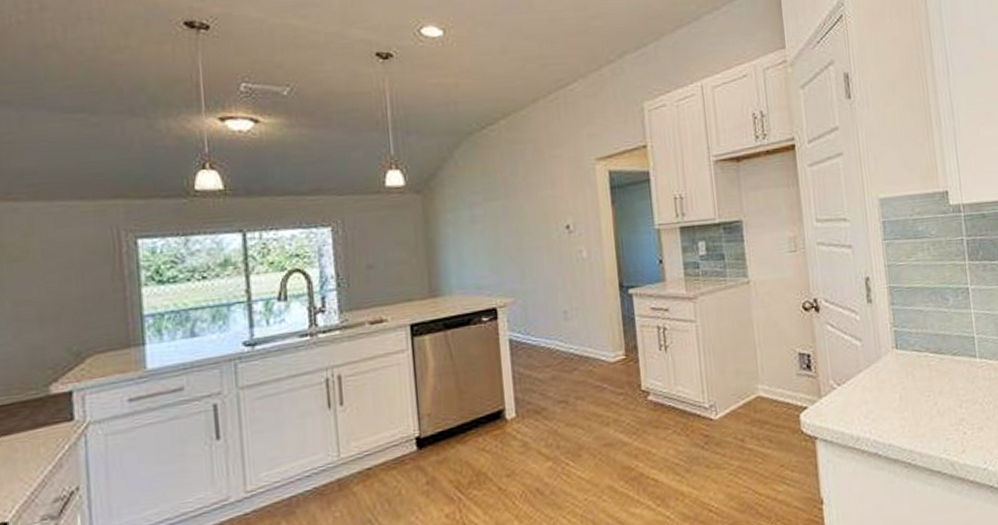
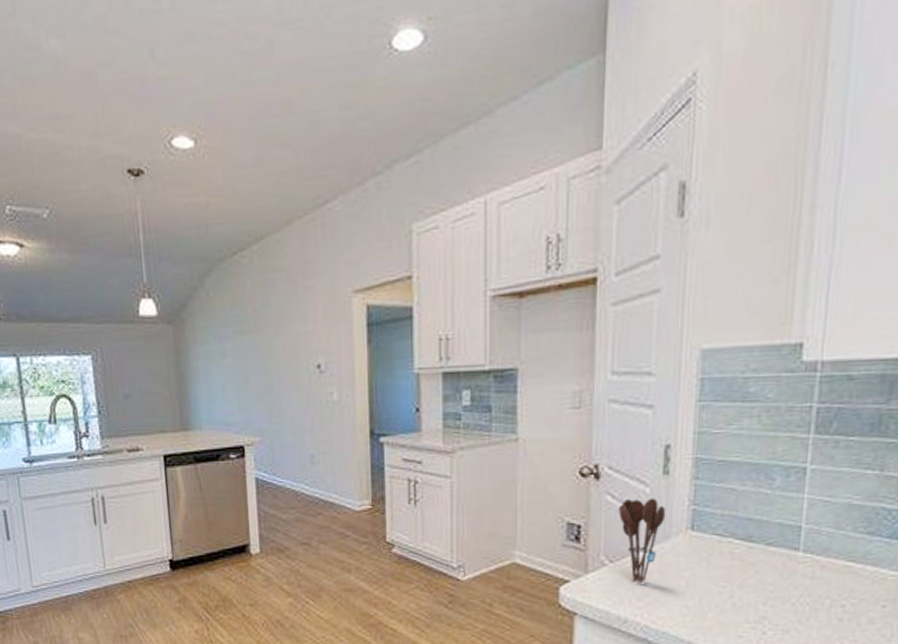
utensil holder: none [838,323,875,402] -> present [619,498,666,583]

